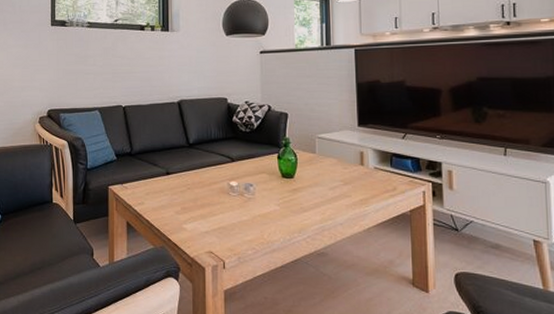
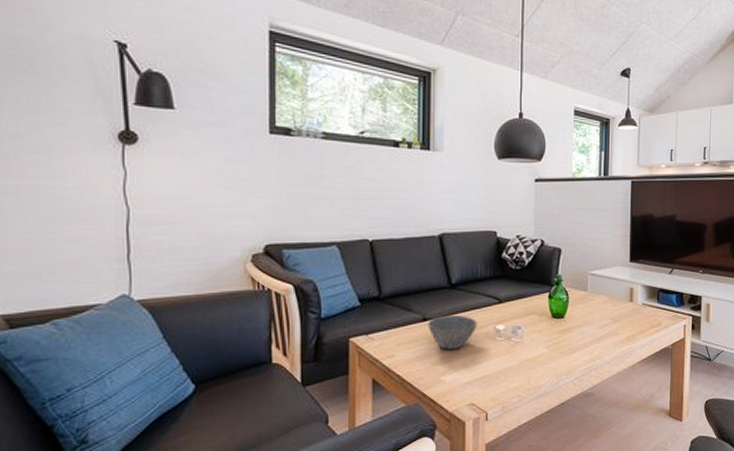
bowl: none [170,170,213,201] -> present [428,314,477,350]

